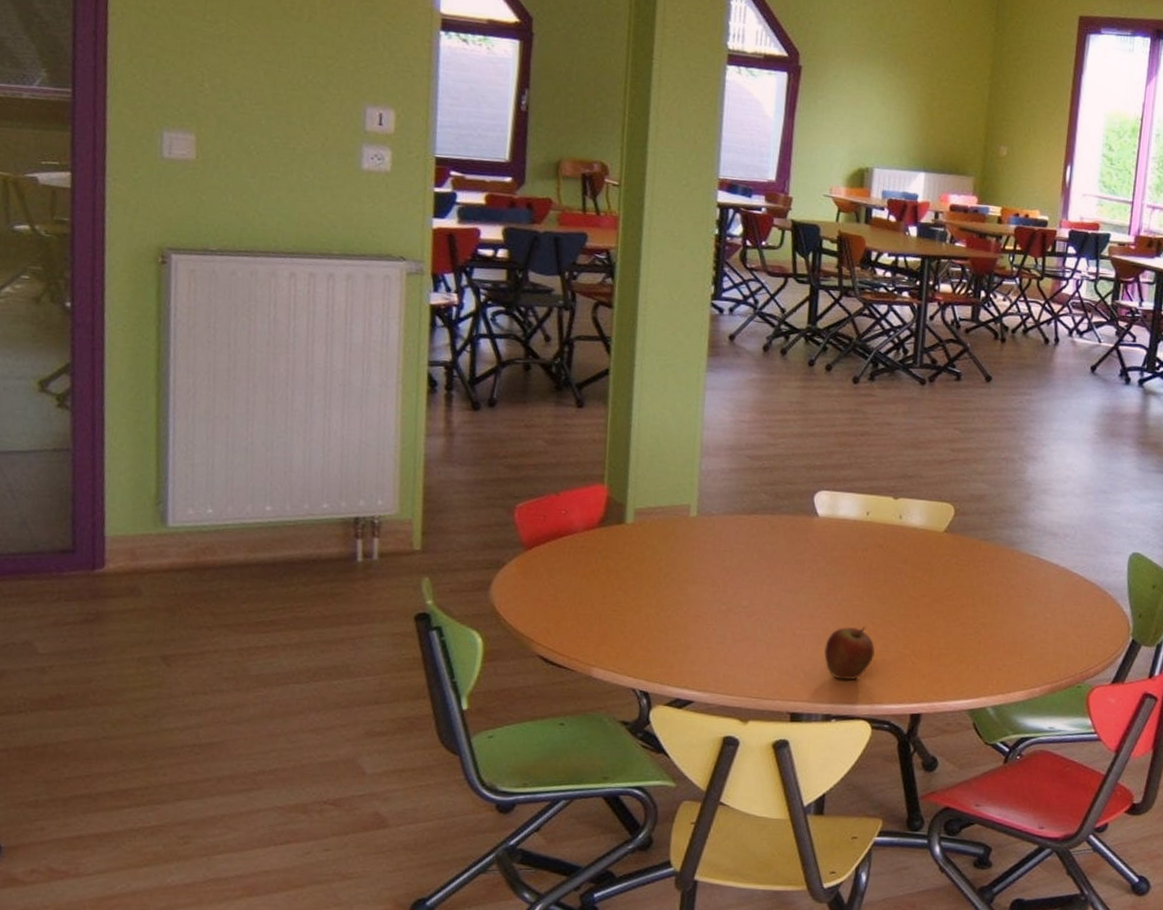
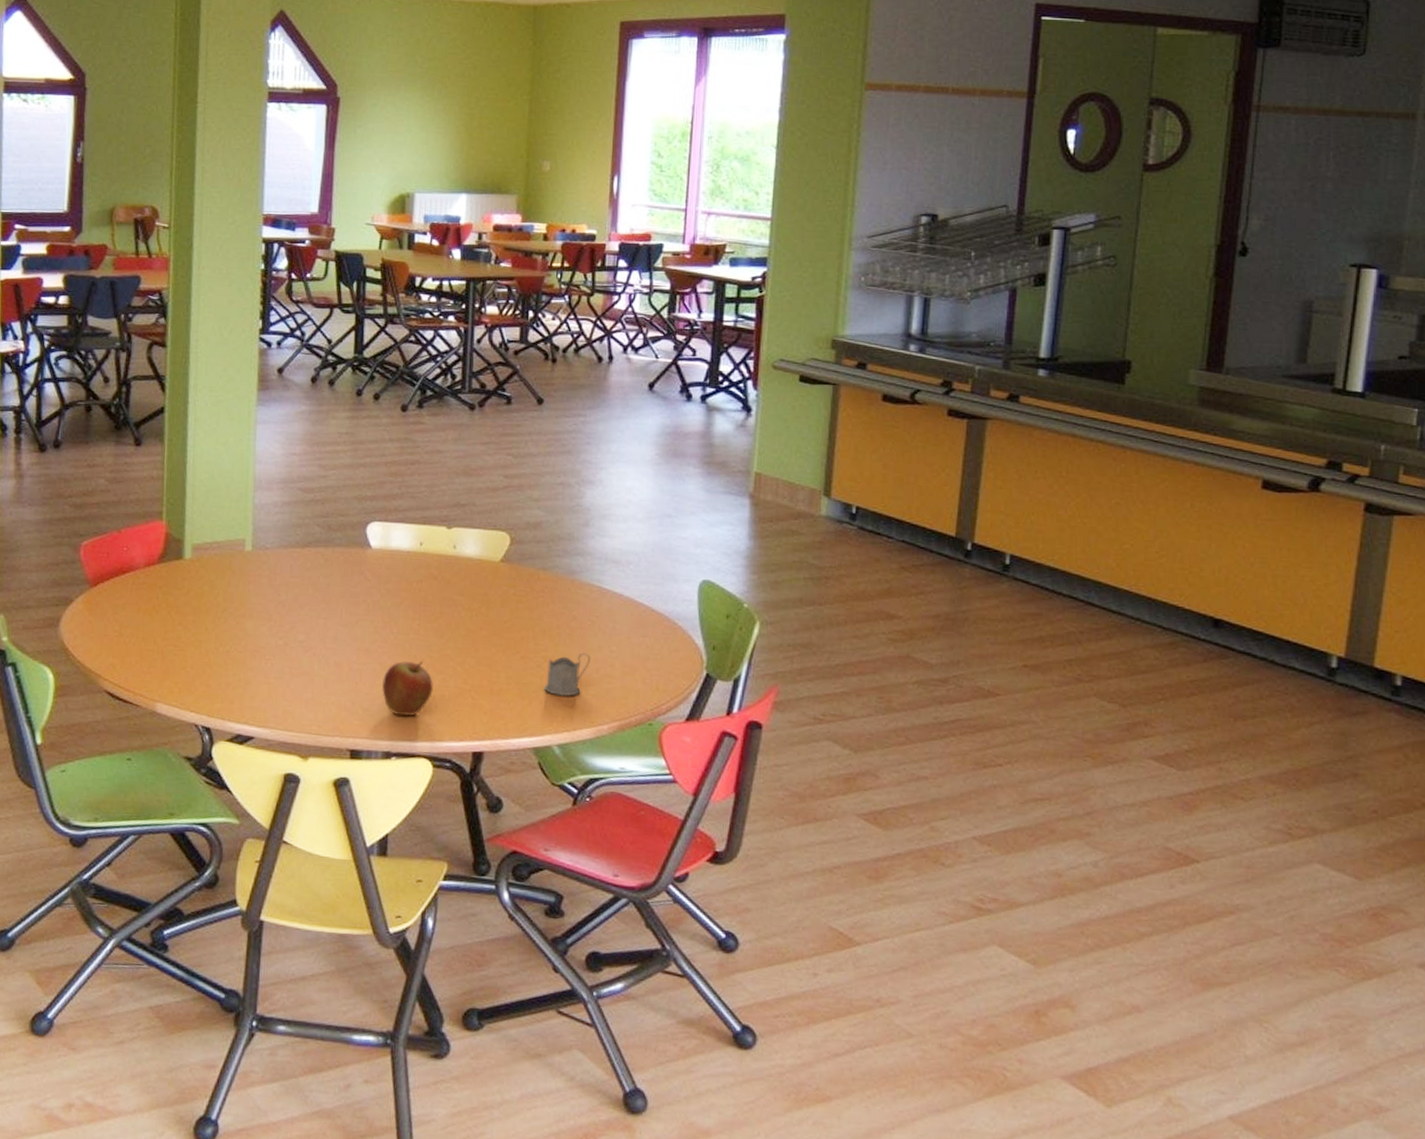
tea glass holder: none [981,619,1026,661] -> present [544,652,590,697]

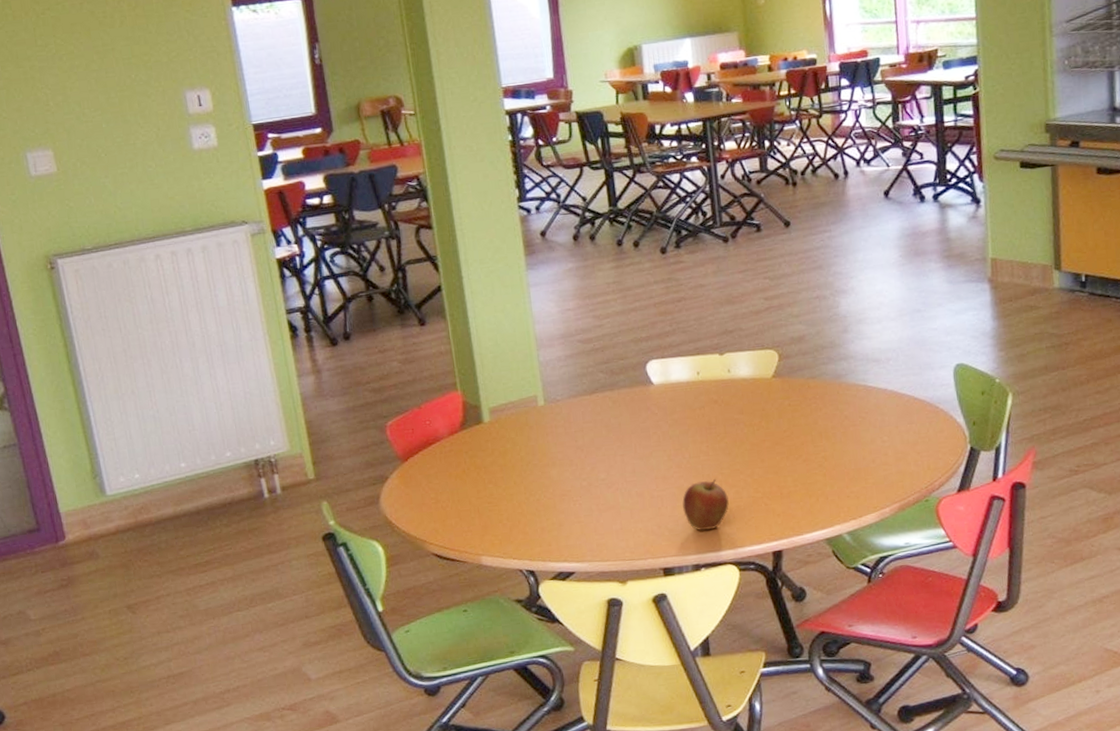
tea glass holder: present [544,652,590,697] -> none [828,446,866,490]

